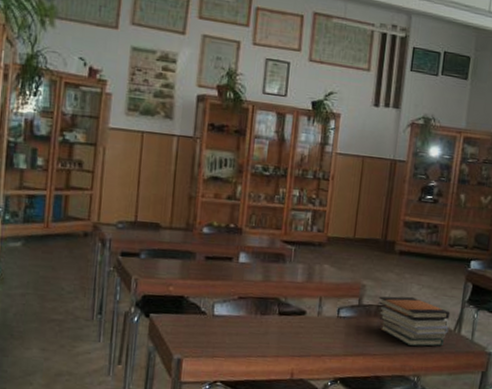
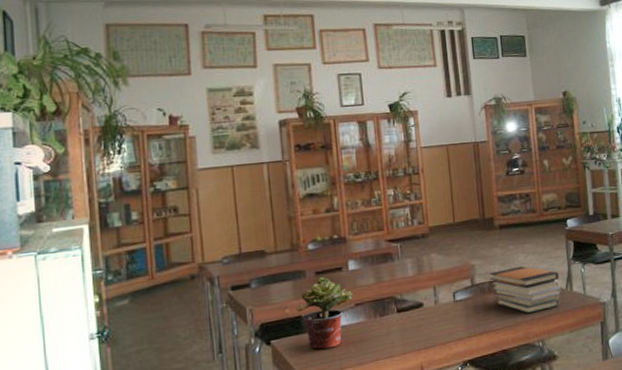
potted plant: none [180,263,239,335] -> present [296,277,354,350]

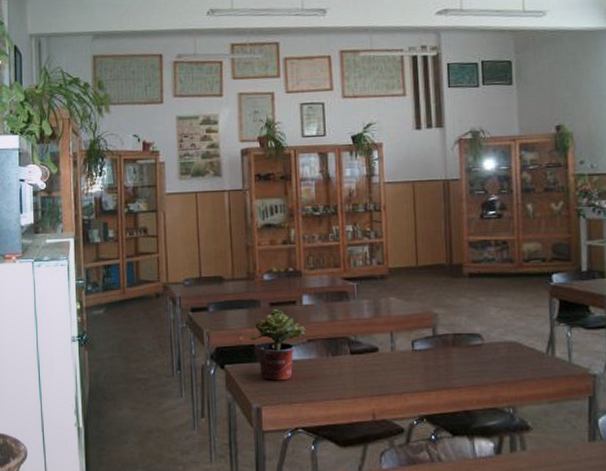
book stack: present [489,266,561,314] -> none [454,320,540,375]

